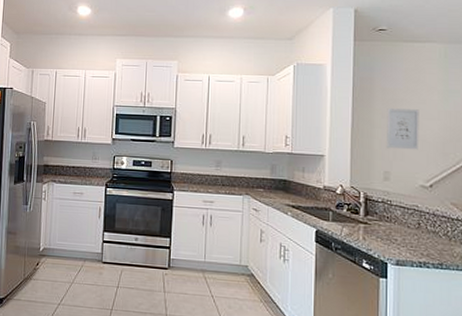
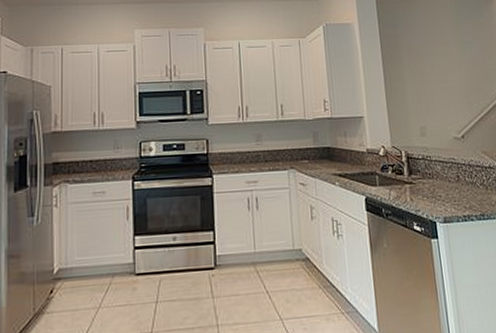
wall art: present [387,108,419,150] -> none [414,62,447,104]

